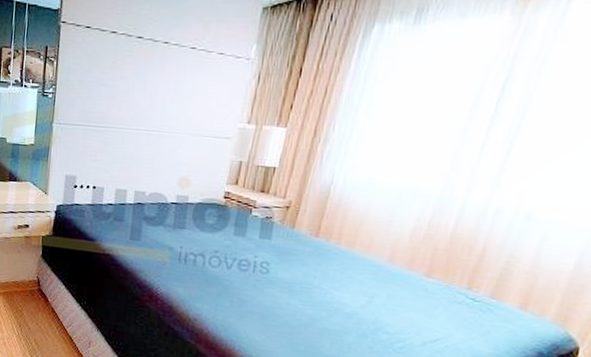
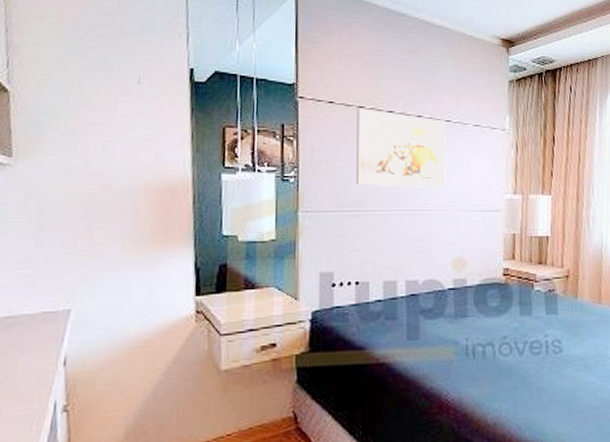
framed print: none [103,33,191,113] -> present [357,108,446,189]

